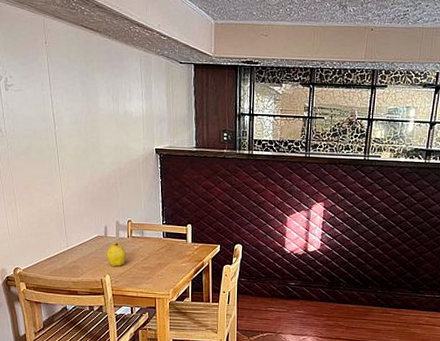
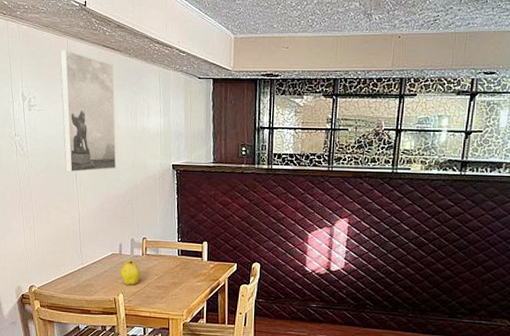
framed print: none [35,28,99,155] -> present [59,50,117,173]

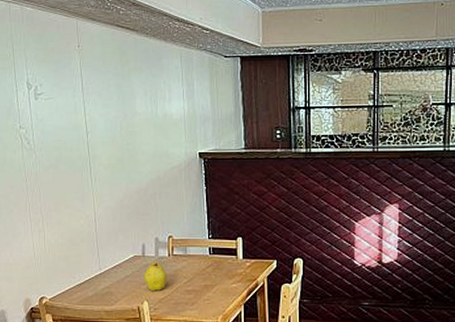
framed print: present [59,50,117,173] -> none [68,32,136,167]

